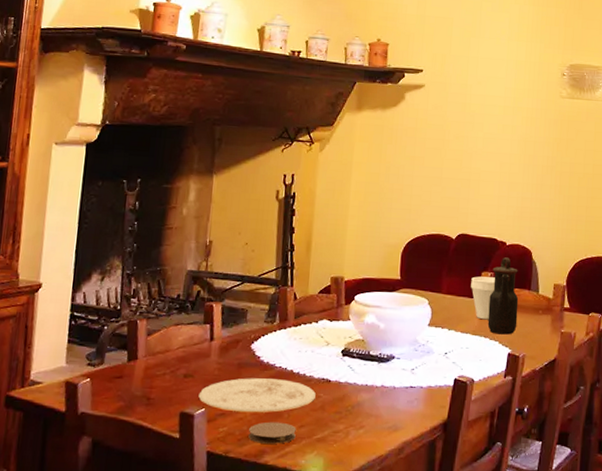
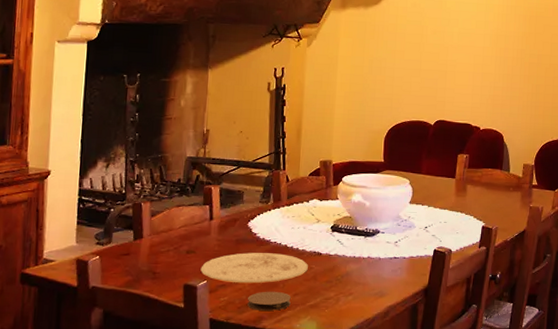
cup: present [471,276,495,320] -> none [448,158,470,197]
teapot: present [487,257,519,335] -> none [463,141,492,210]

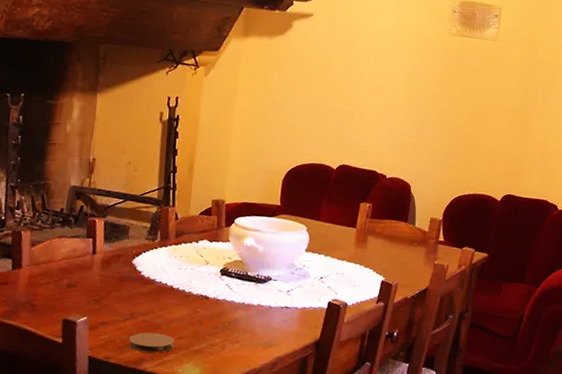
plate: present [200,252,308,284] -> none [81,291,194,324]

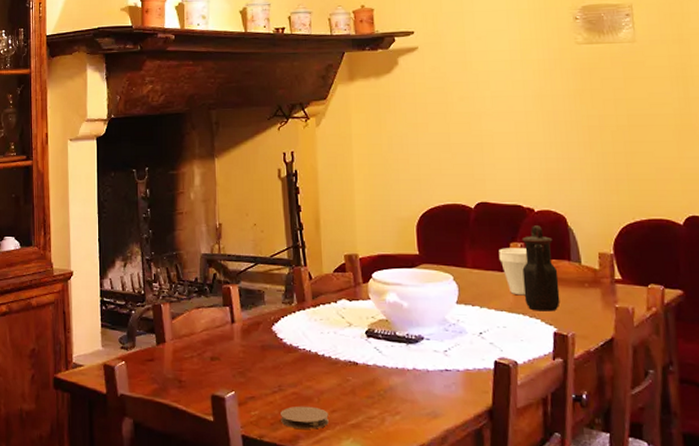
cup: none [349,206,373,249] -> present [499,248,528,296]
teapot: none [363,189,396,264] -> present [521,225,560,312]

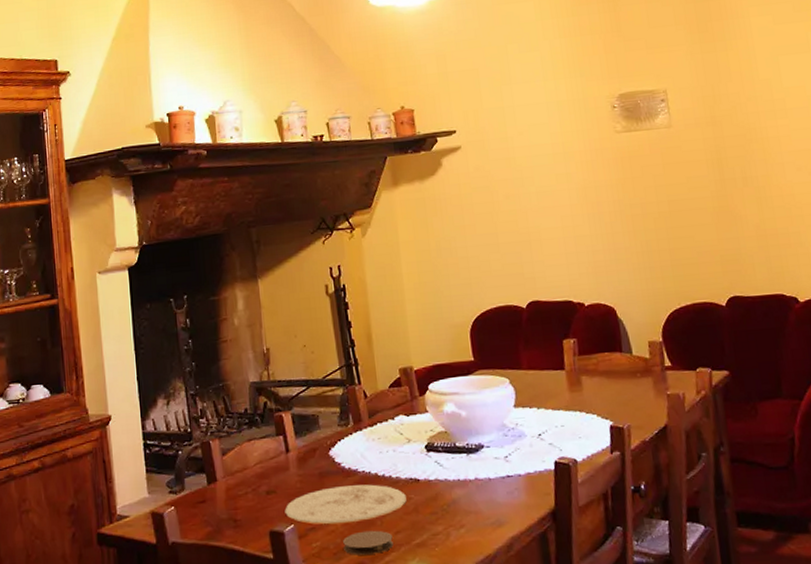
plate: none [227,360,344,396] -> present [285,484,407,525]
cup: present [499,248,528,296] -> none [552,344,581,392]
teapot: present [521,225,560,312] -> none [574,319,615,406]

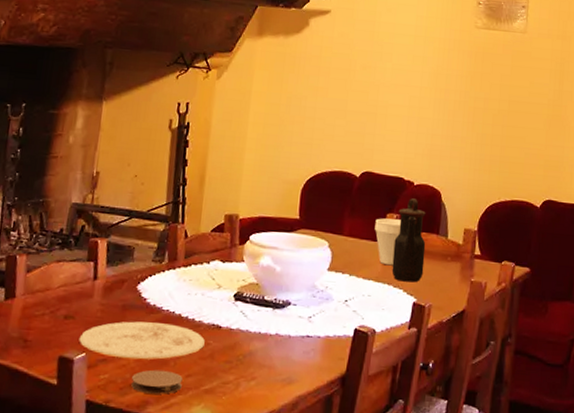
cup: none [552,344,581,392] -> present [374,218,401,266]
teapot: none [574,319,615,406] -> present [391,198,426,283]

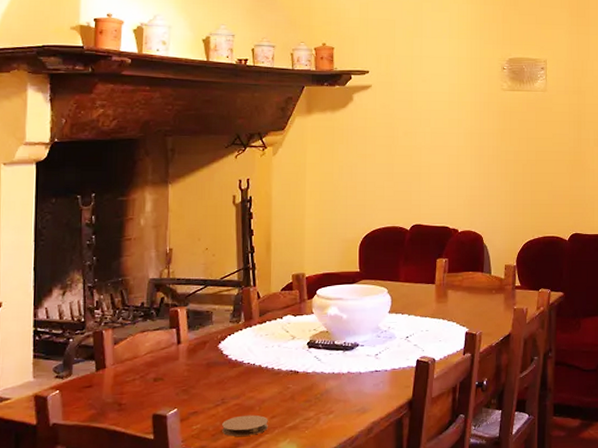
plate: present [79,321,205,359] -> none [170,374,285,409]
cup: present [374,218,401,266] -> none [427,263,450,303]
teapot: present [391,198,426,283] -> none [445,243,473,316]

